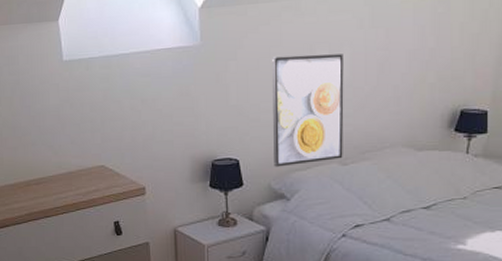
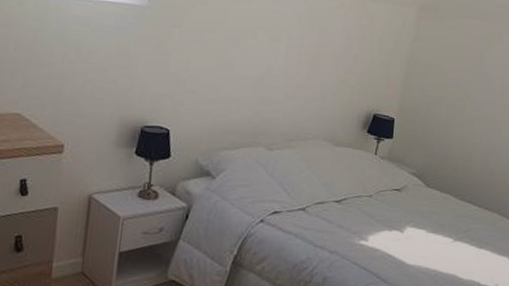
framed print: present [272,54,344,167] -> none [204,33,281,144]

